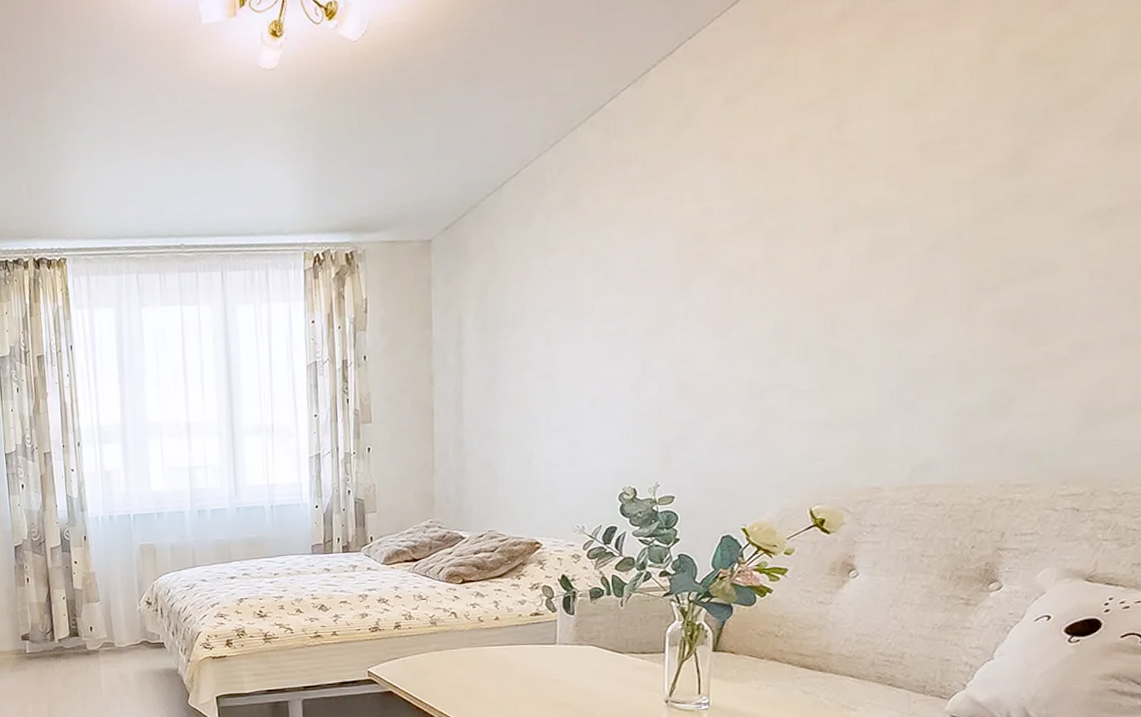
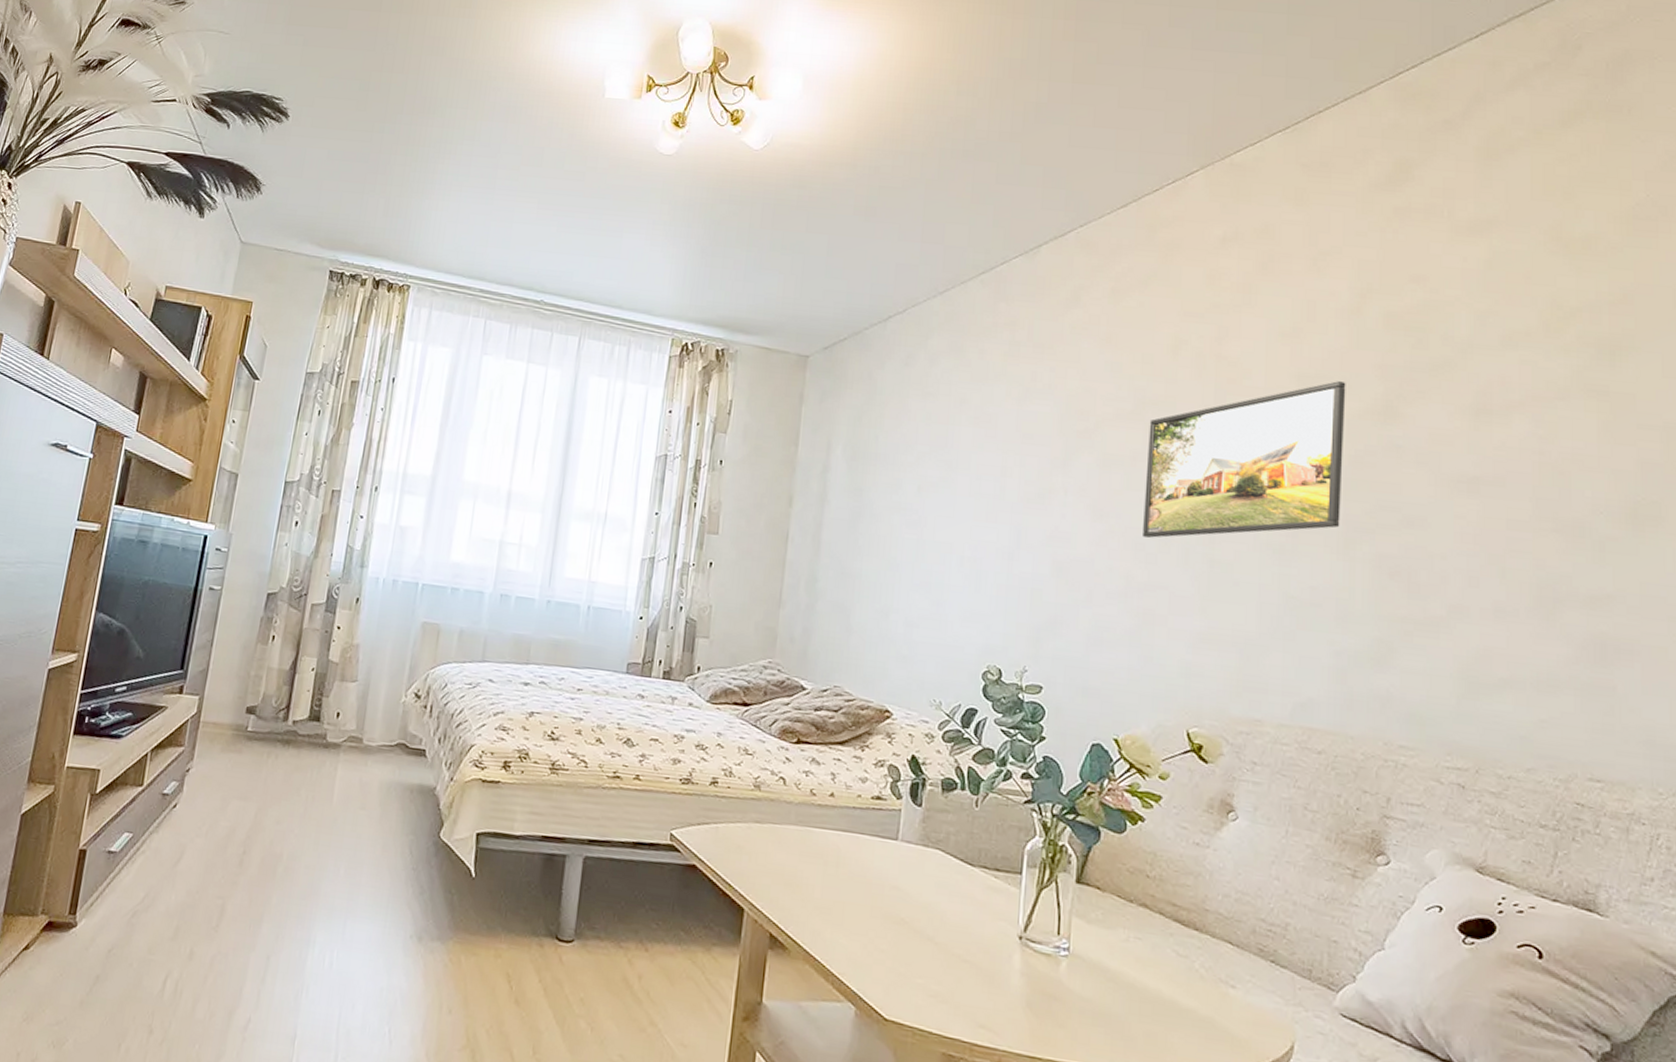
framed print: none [764,140,974,342] -> present [1143,381,1346,538]

